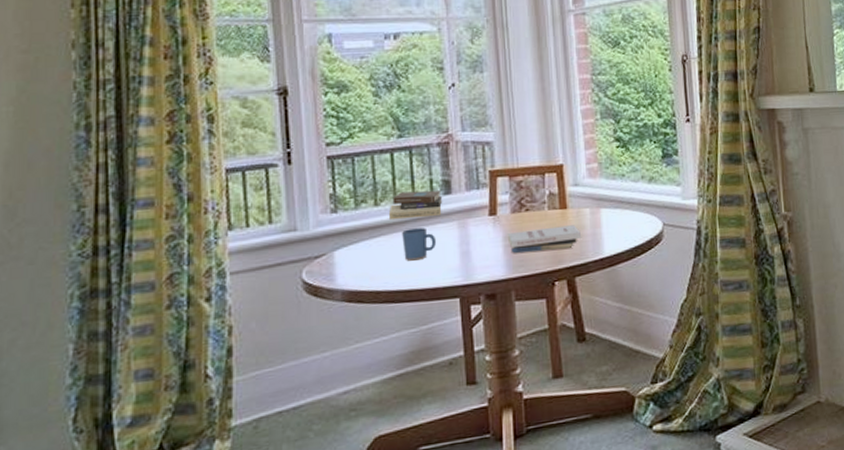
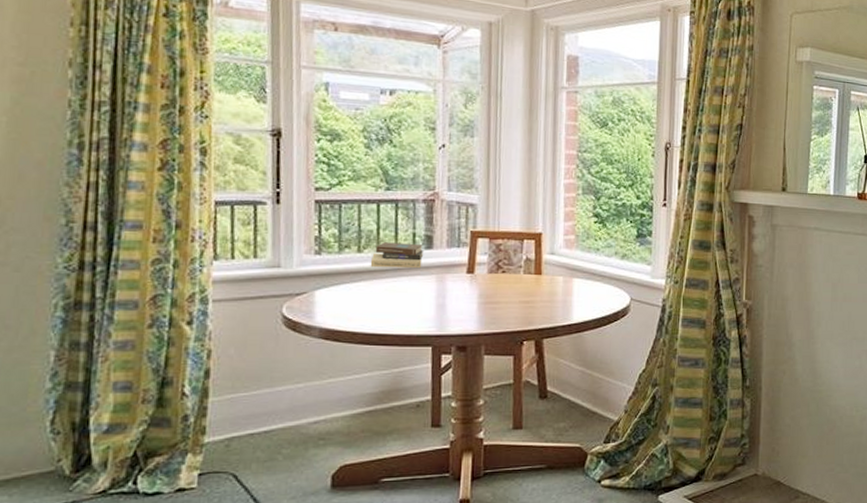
mug: present [402,228,437,261] -> none [381,277,415,308]
books: present [507,225,581,253] -> none [482,290,552,311]

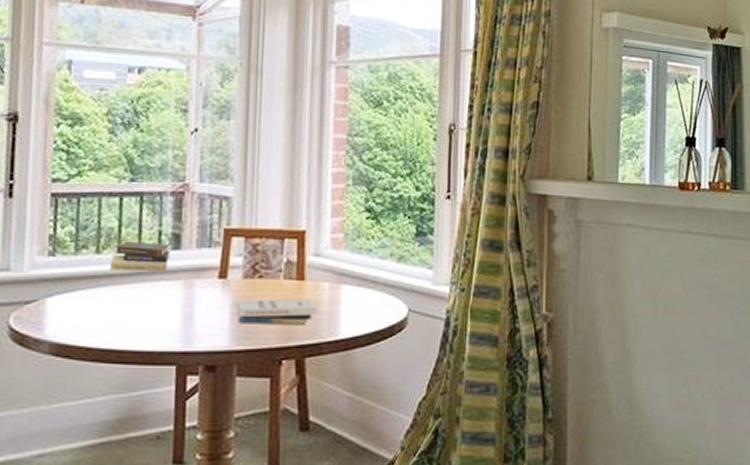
books: none [482,290,552,311] -> present [235,298,317,324]

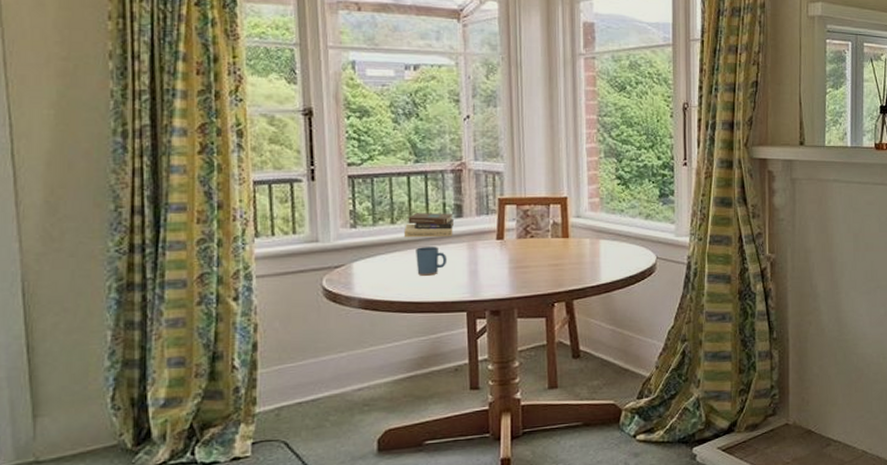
mug: none [121,283,159,319] -> present [416,247,448,276]
books: present [235,298,317,324] -> none [512,253,580,275]

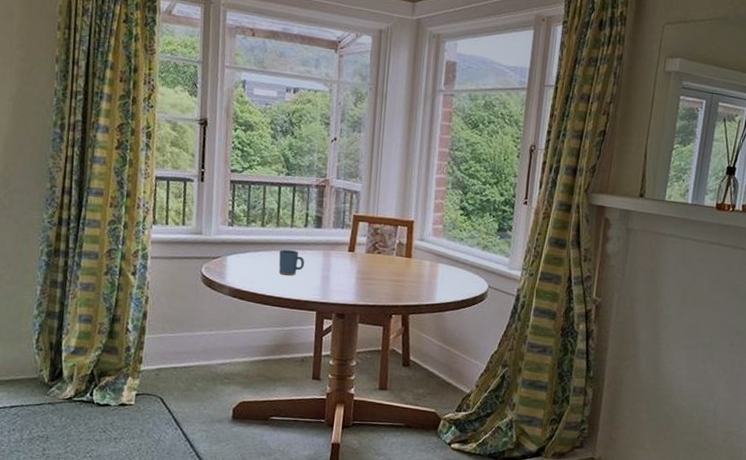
books: present [403,213,455,238] -> none [271,219,315,245]

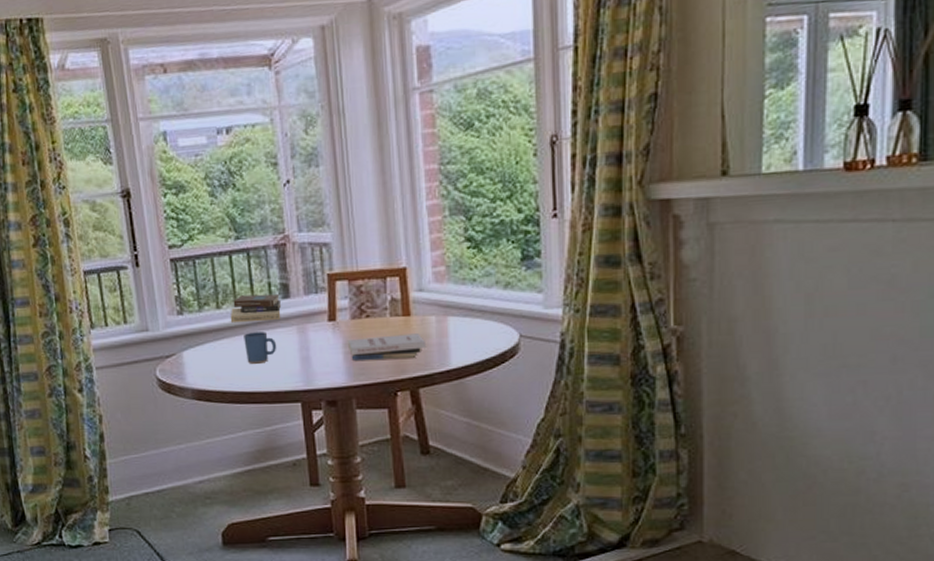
books: none [271,219,315,245] -> present [230,294,282,323]
books: none [360,268,419,290] -> present [347,333,425,360]

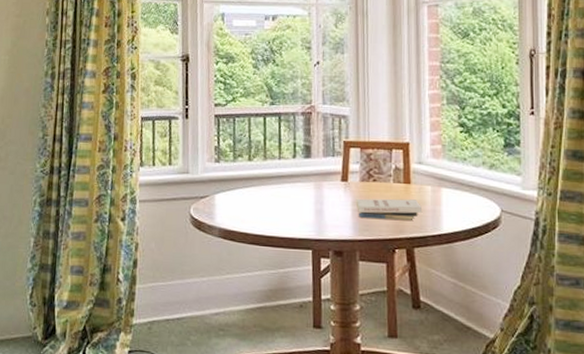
books: present [230,294,282,323] -> none [259,151,304,176]
mug: present [244,332,277,364] -> none [268,184,296,212]

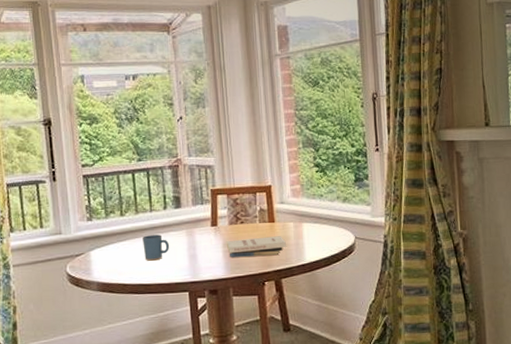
mug: none [268,184,296,212] -> present [143,235,170,261]

